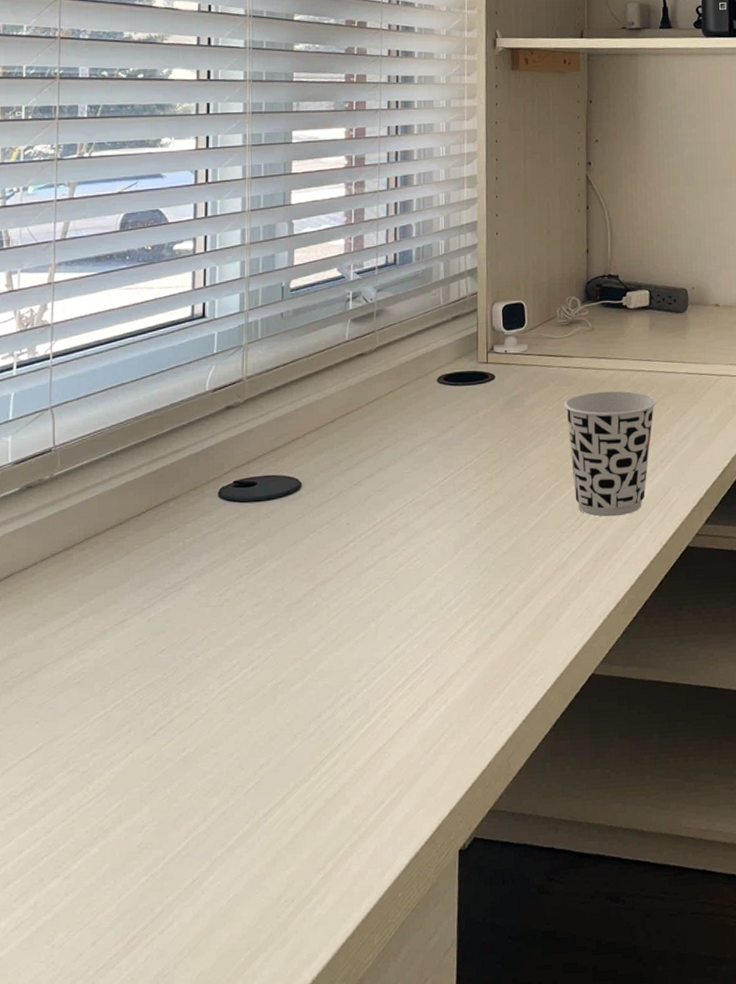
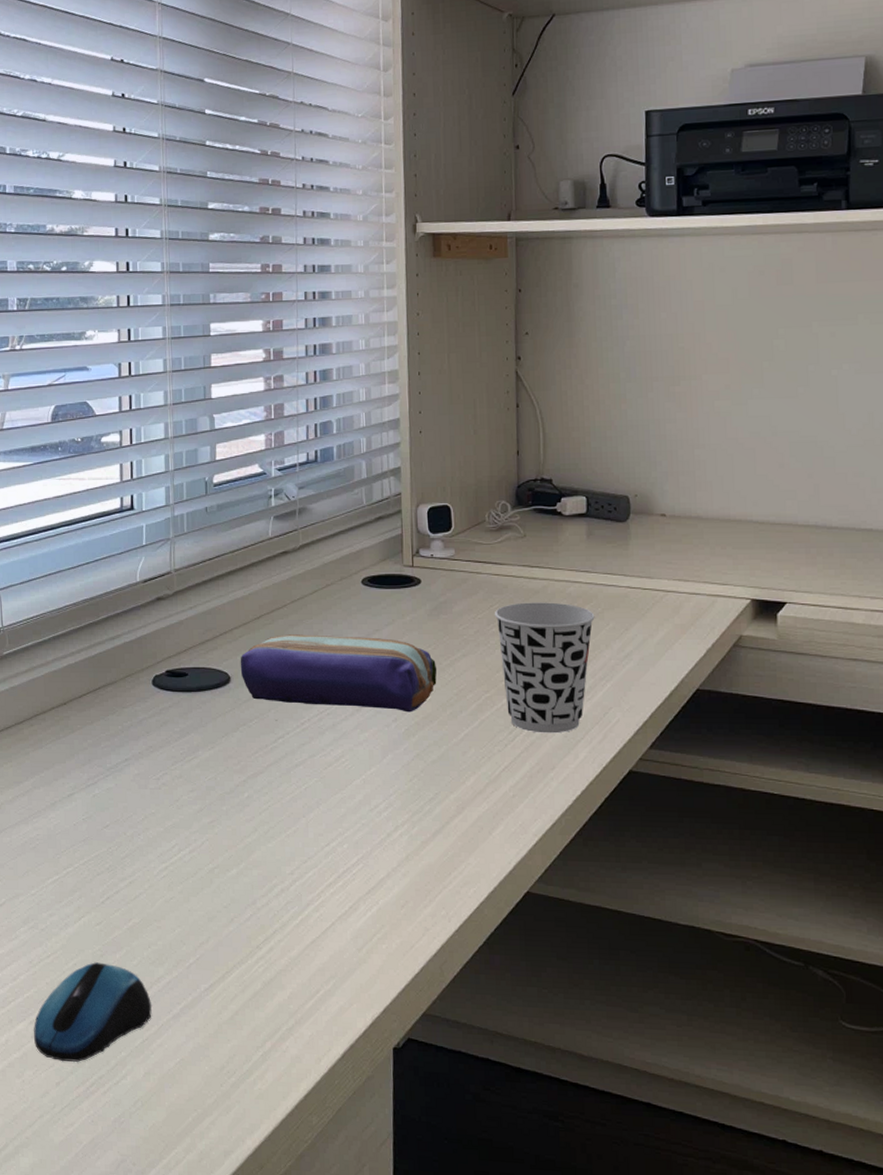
computer mouse: none [68,800,205,917] -> present [34,962,153,1062]
pencil case: none [312,434,509,507] -> present [240,634,437,713]

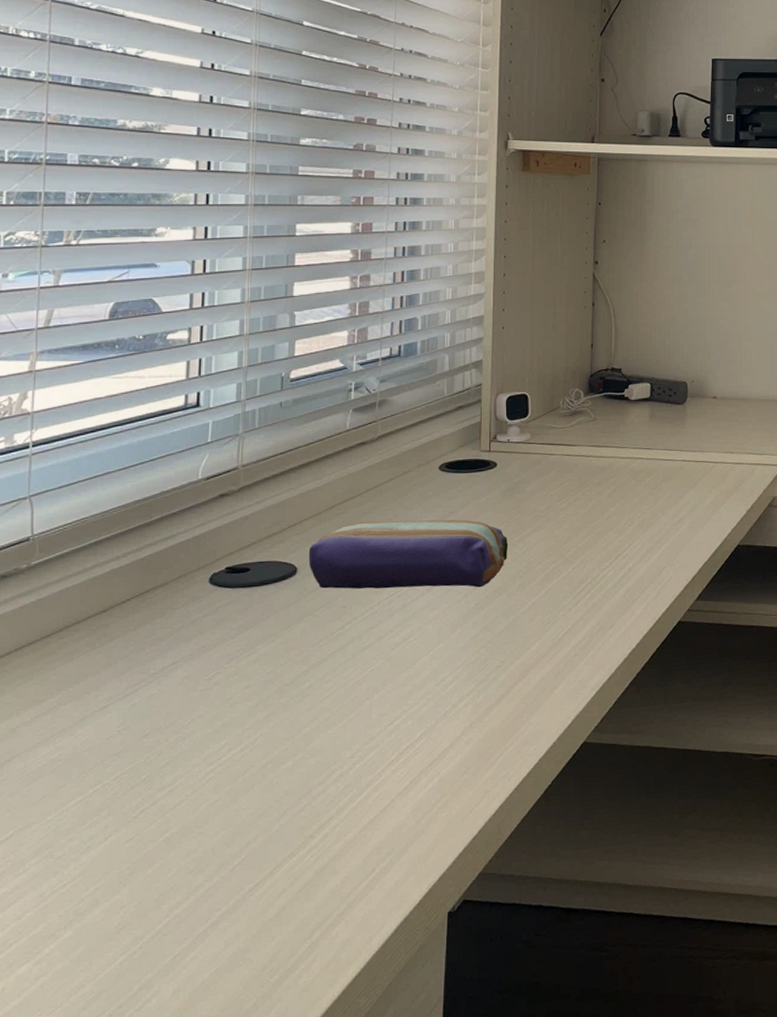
computer mouse: present [34,962,153,1062] -> none [39,881,188,999]
cup: present [494,602,595,734] -> none [564,477,654,596]

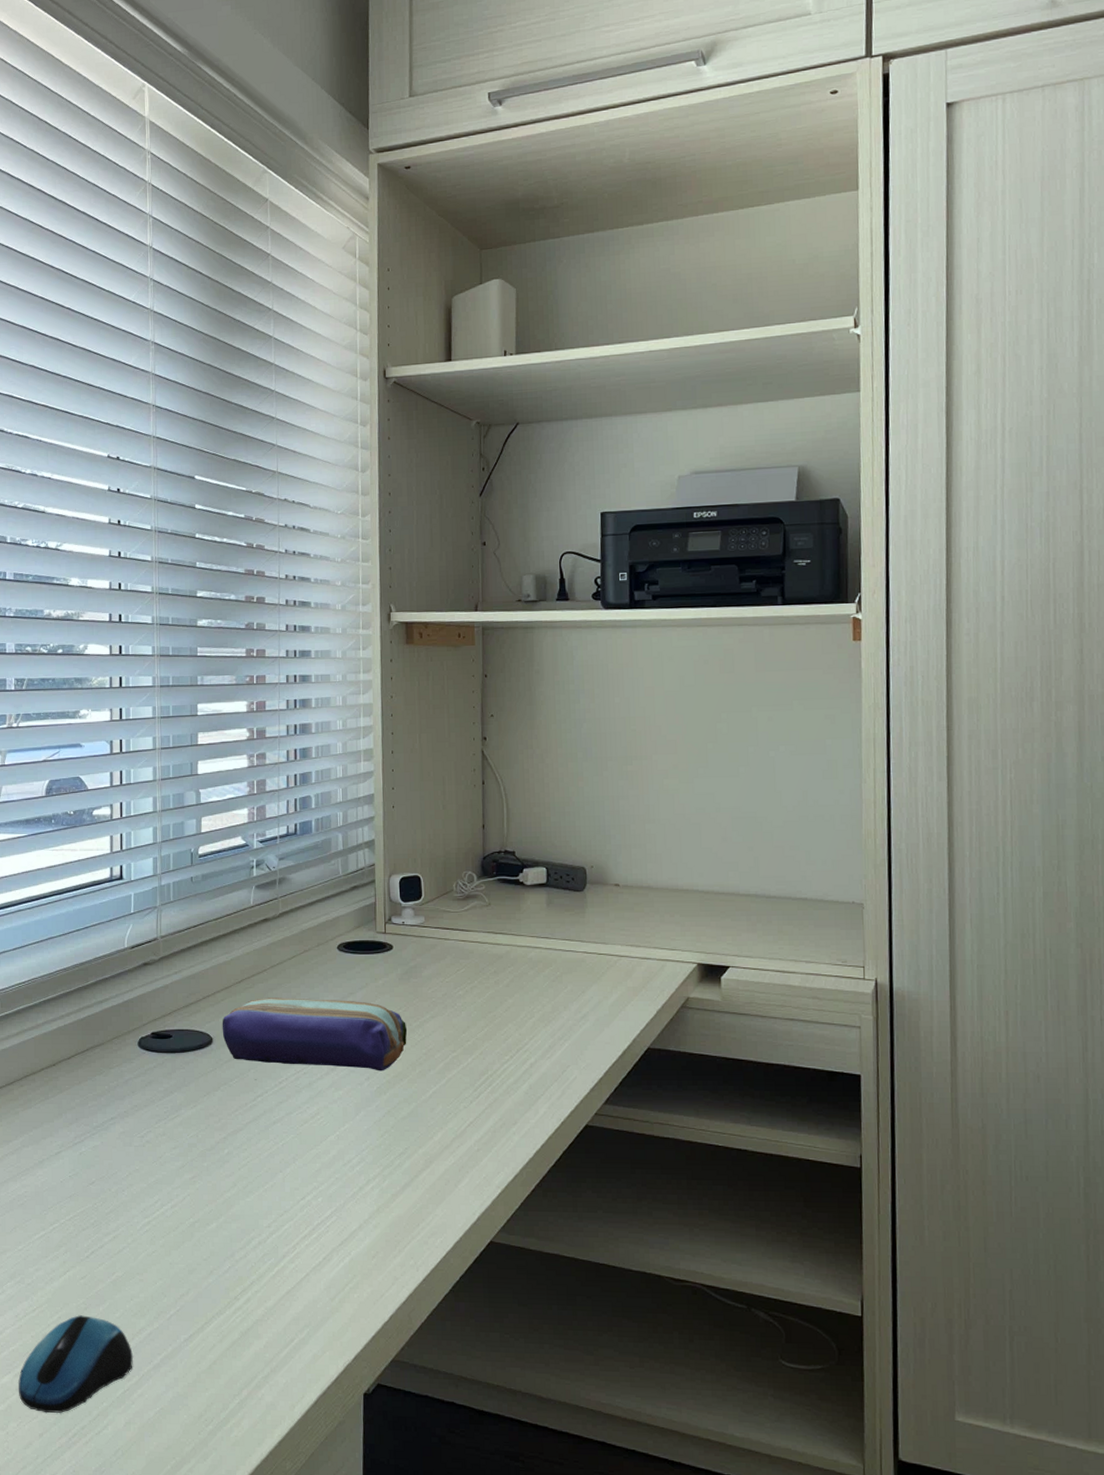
computer mouse: none [39,881,188,999] -> present [18,1315,134,1414]

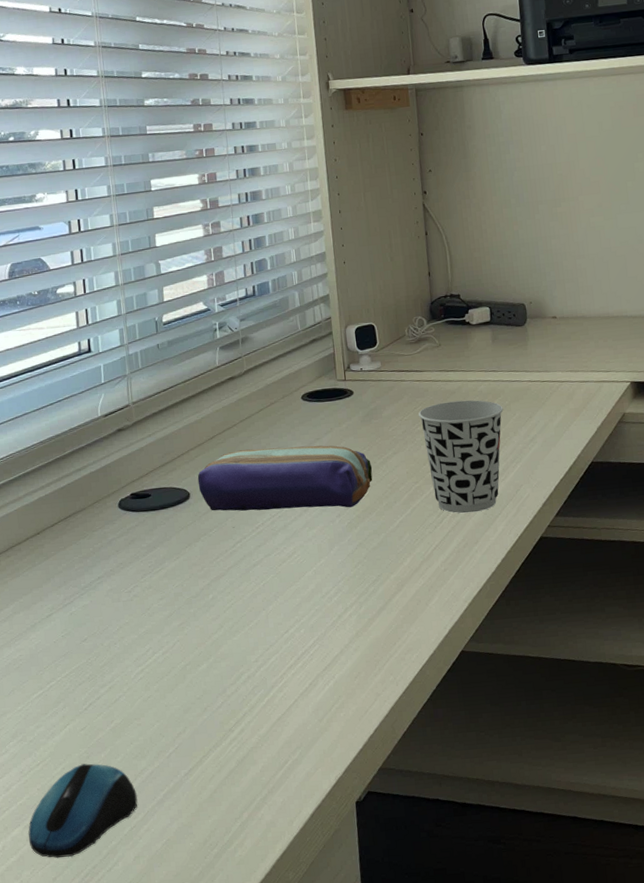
cup: none [460,966,554,1090] -> present [418,400,503,514]

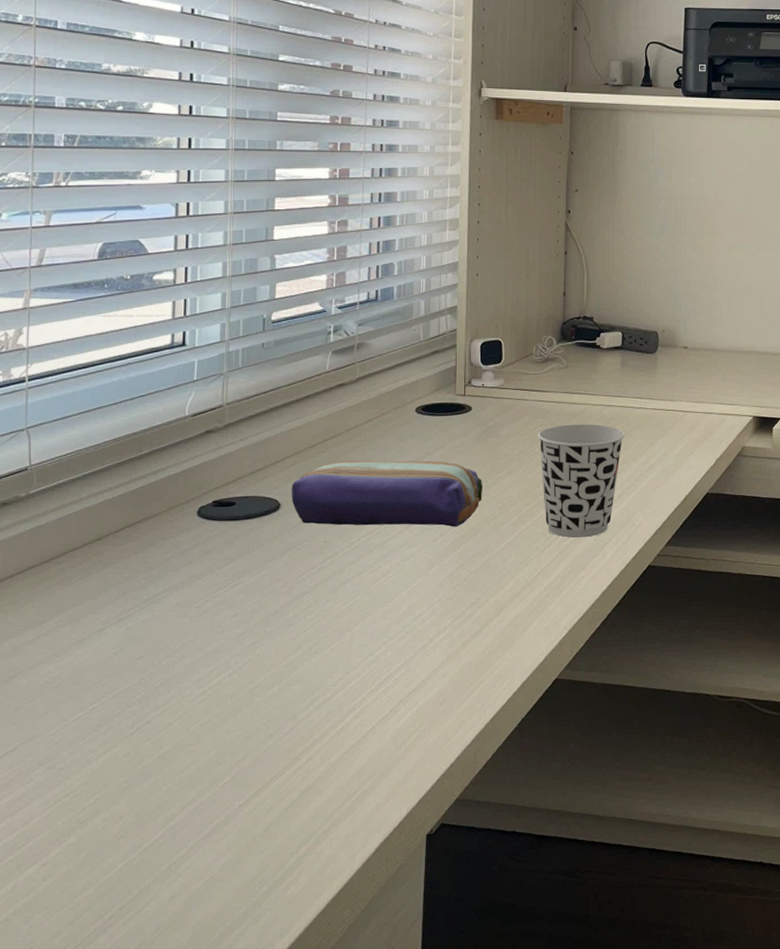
computer mouse: present [28,763,138,859] -> none [46,794,182,900]

